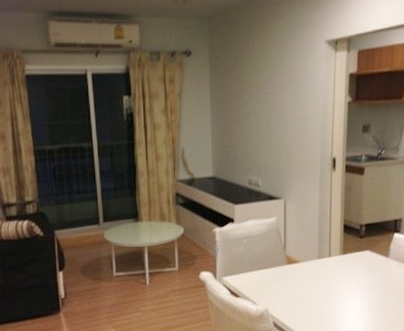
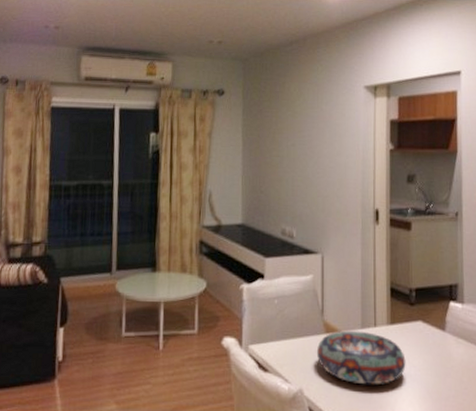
decorative bowl: none [280,261,354,303] -> present [317,330,406,385]

